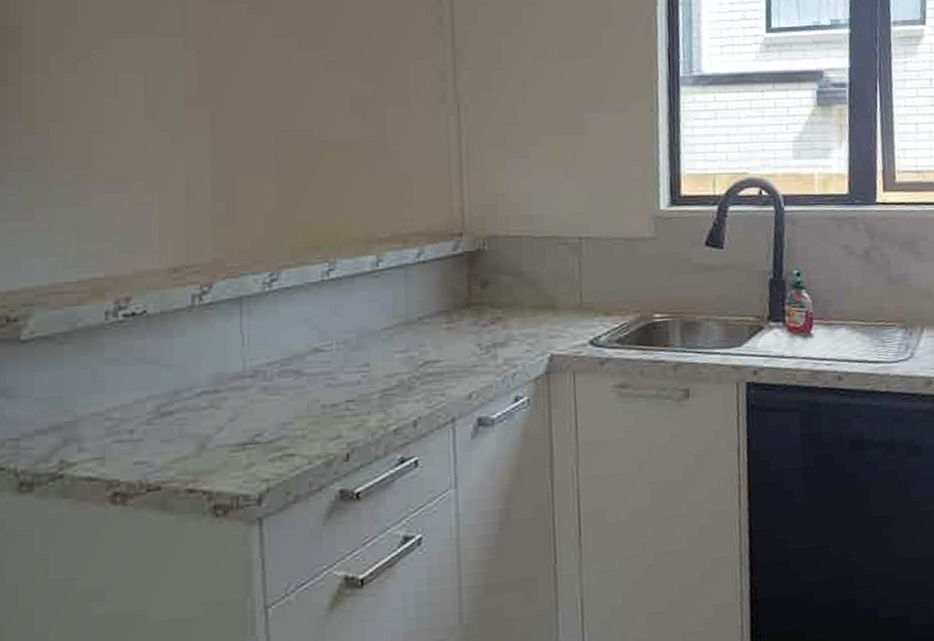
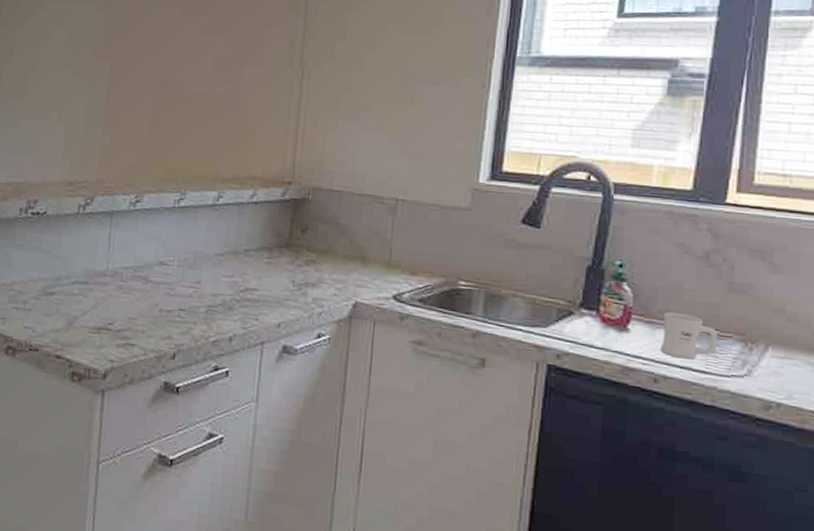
mug: none [839,310,885,354] -> present [660,312,718,360]

